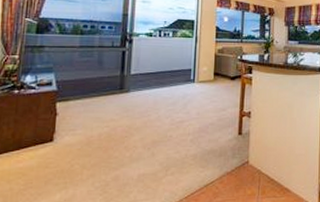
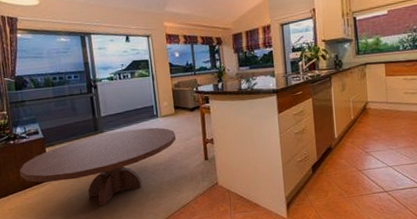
round table: none [16,92,211,178] -> present [19,127,177,206]

